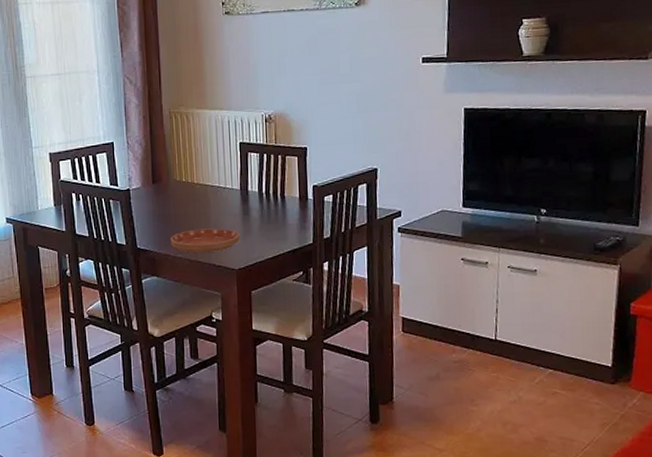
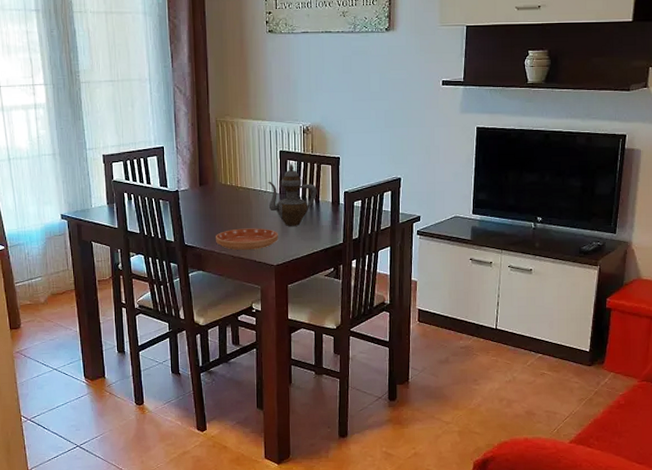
teapot: none [227,156,282,225] -> present [268,163,317,226]

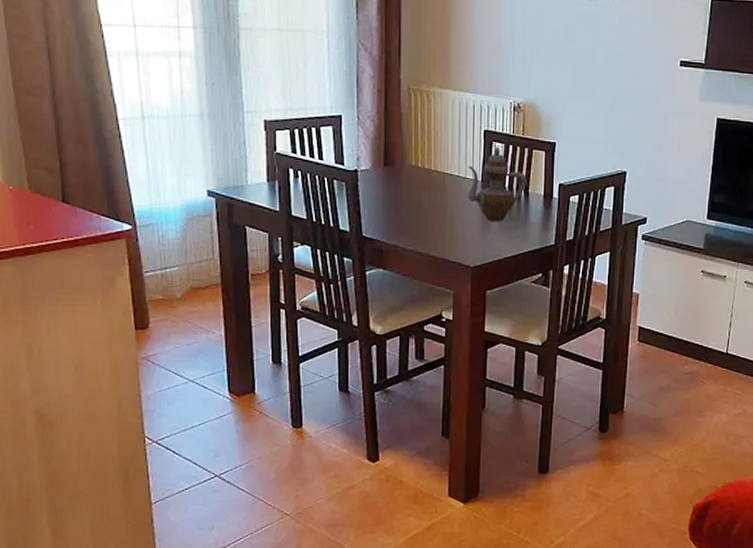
saucer: present [216,228,278,250] -> none [401,220,478,247]

